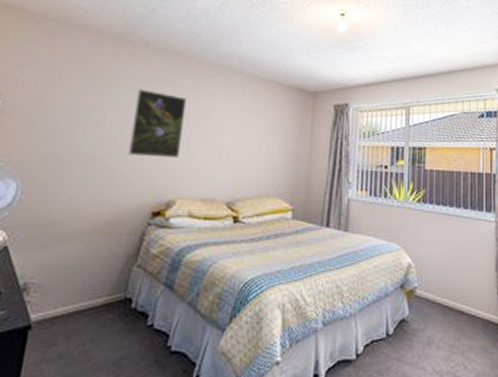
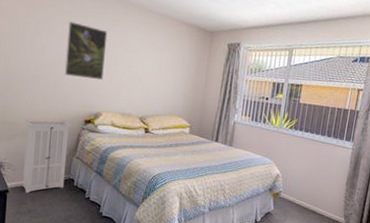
storage cabinet: none [53,215,133,328] -> present [22,120,71,194]

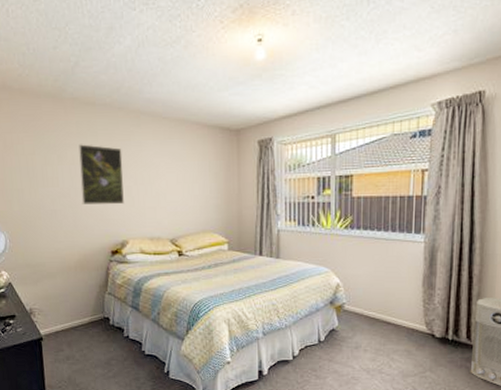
storage cabinet: present [22,120,71,194] -> none [48,254,100,339]

